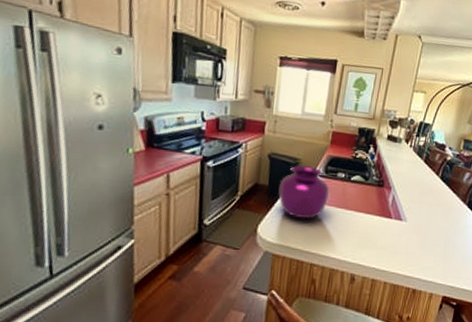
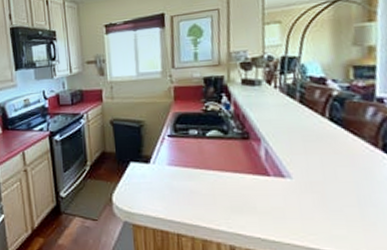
vase: present [278,165,329,219] -> none [126,127,184,185]

